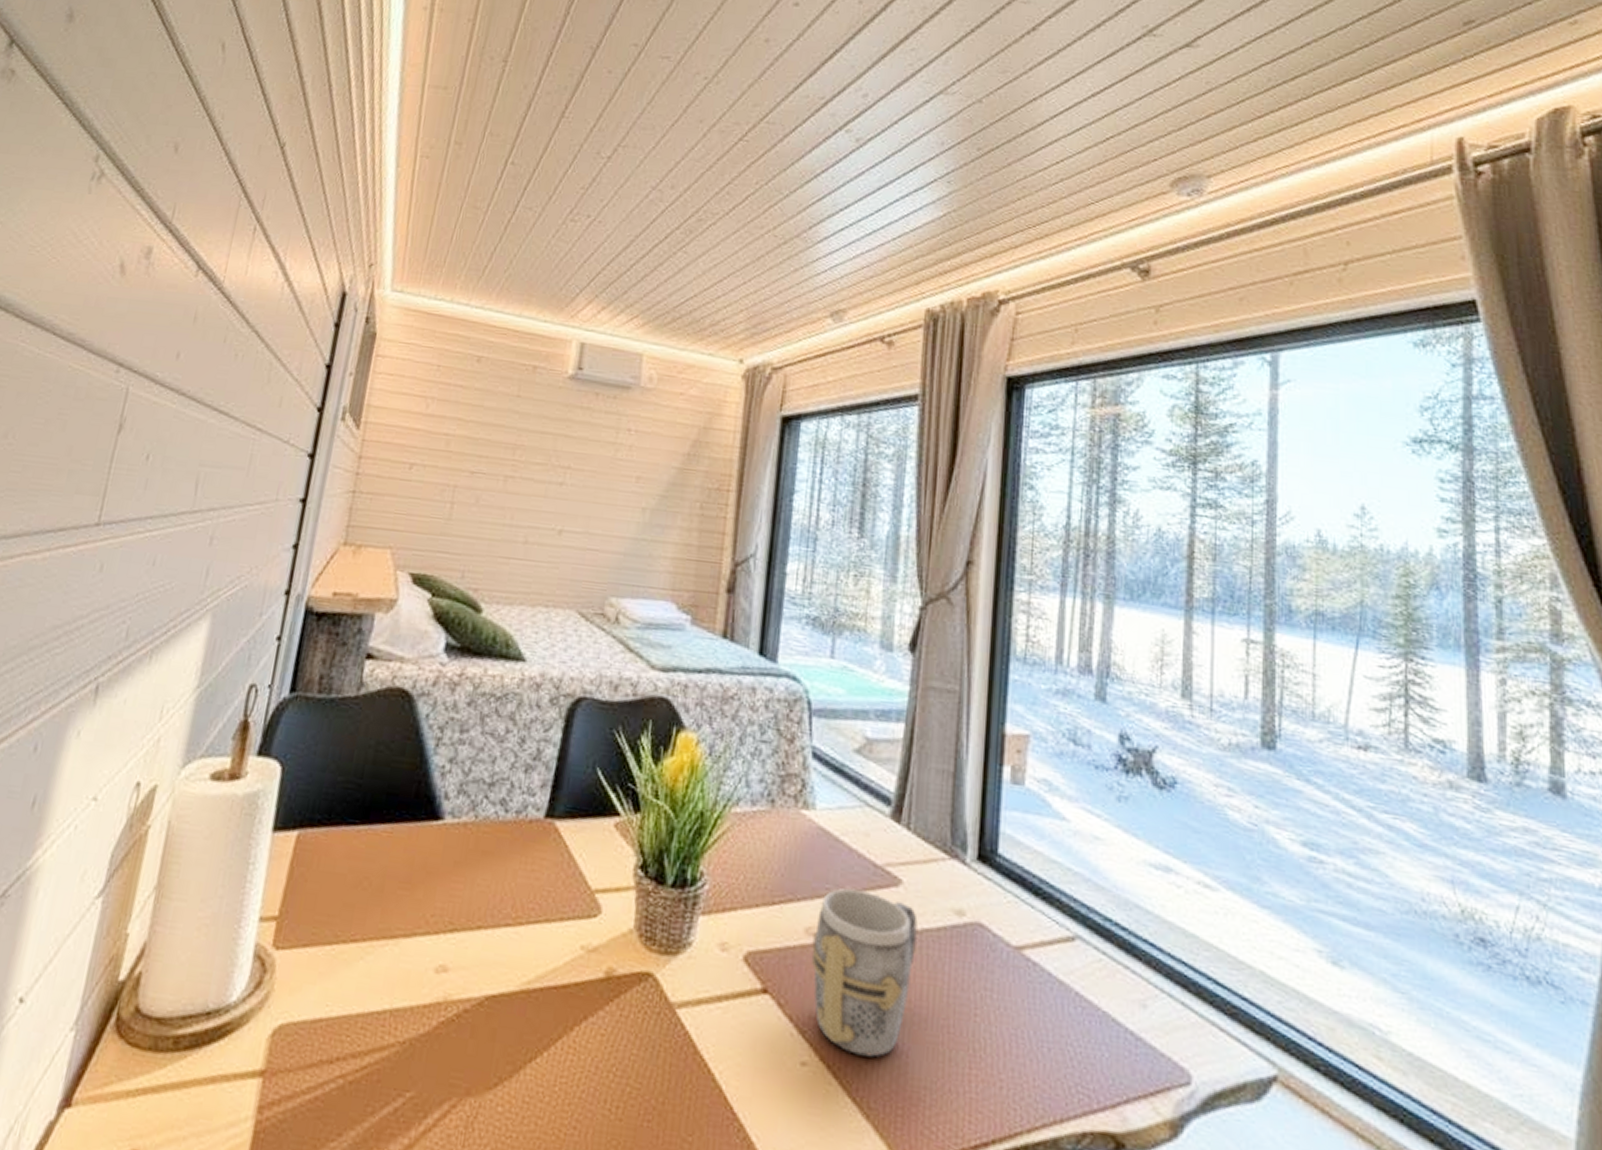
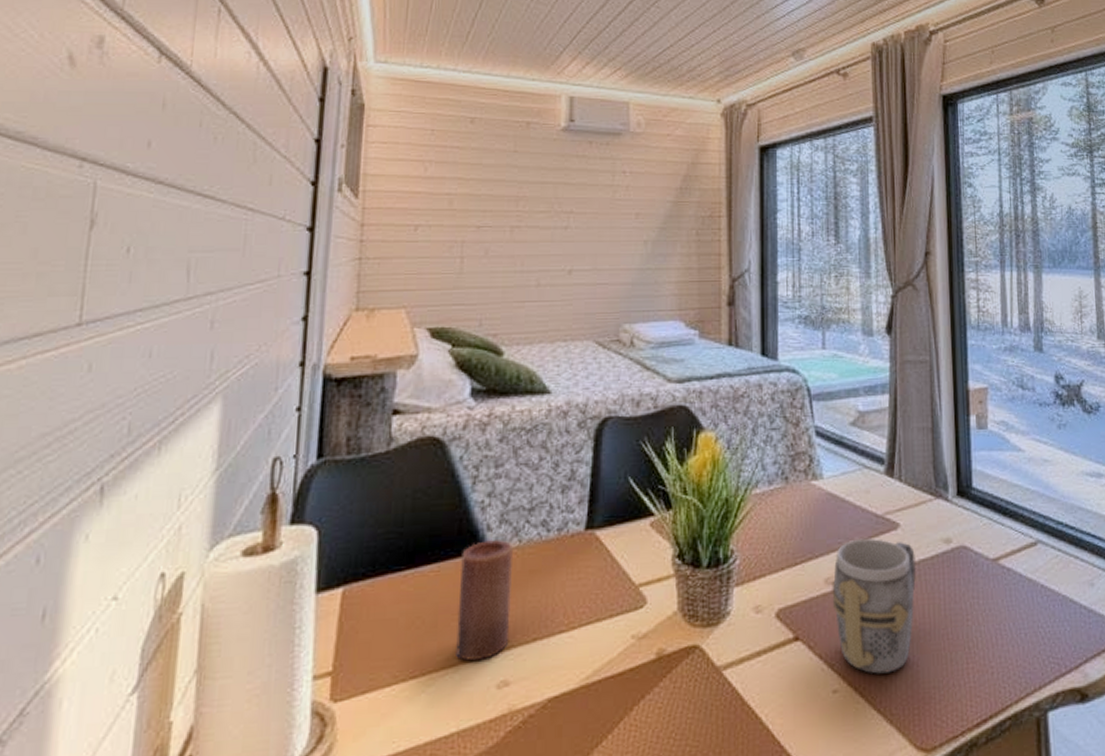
candle: none [398,809,468,938] -> present [456,540,513,661]

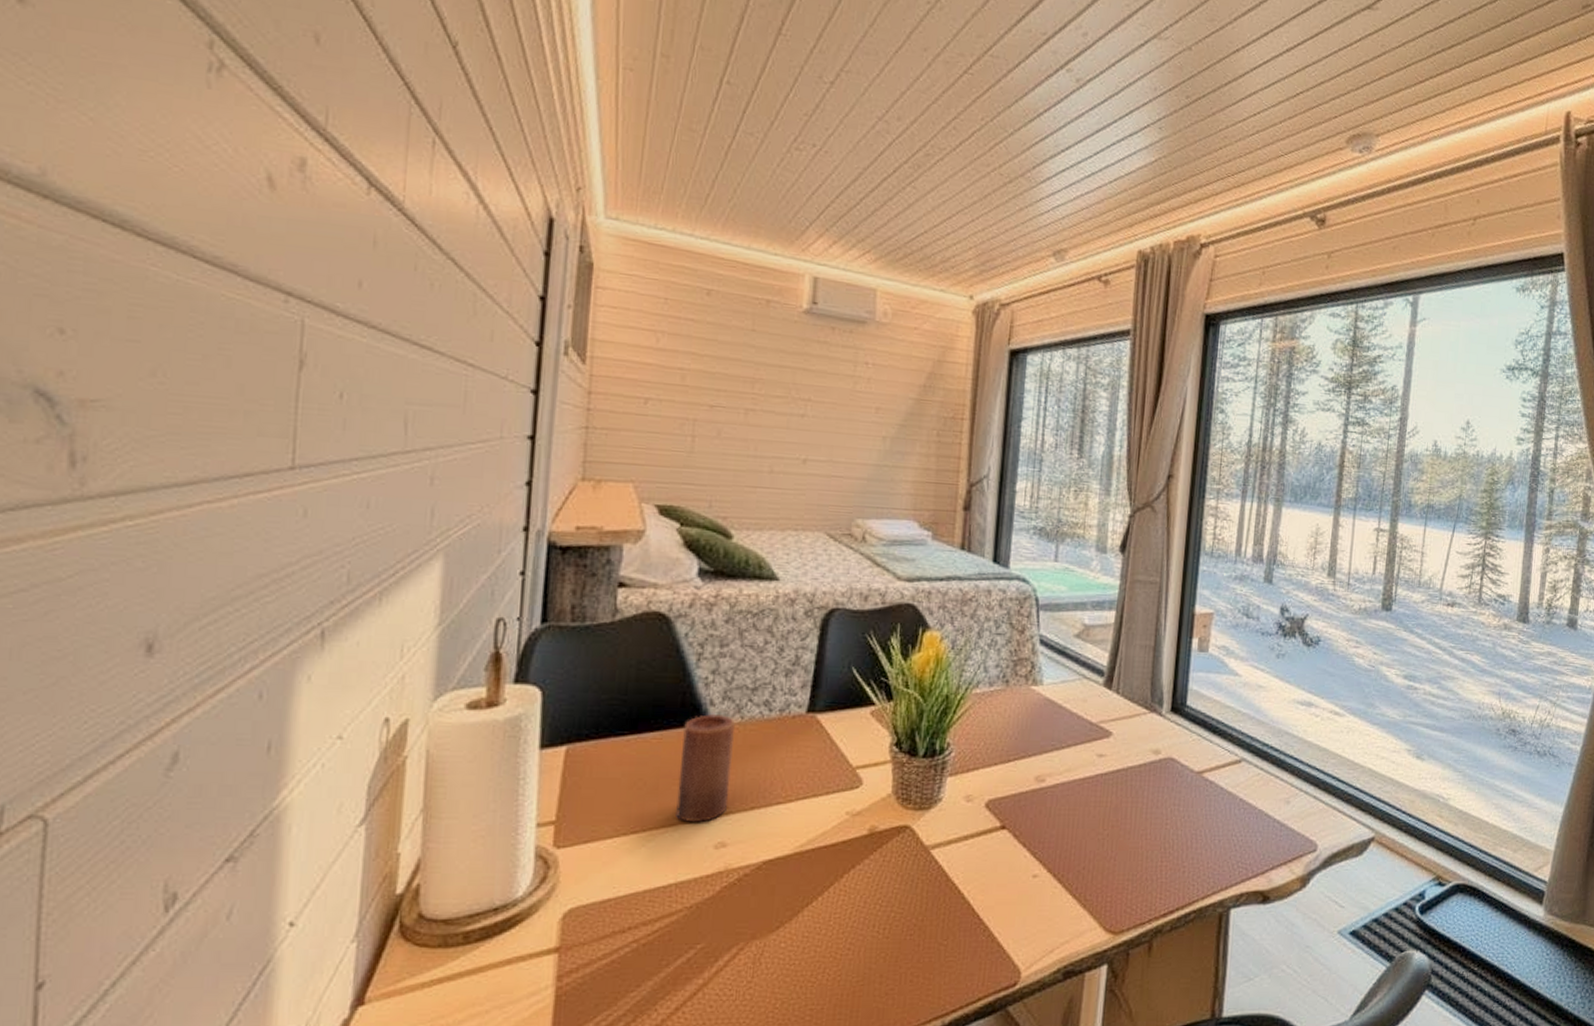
mug: present [832,538,916,674] -> none [1040,743,1124,864]

